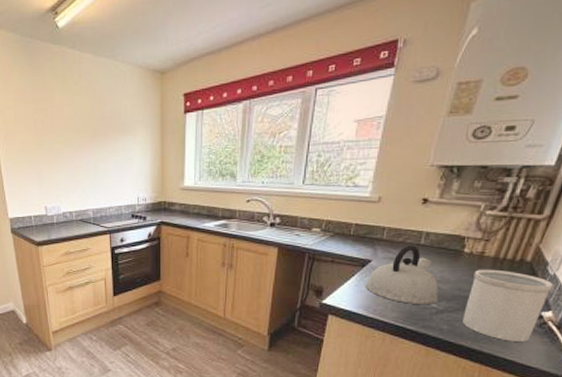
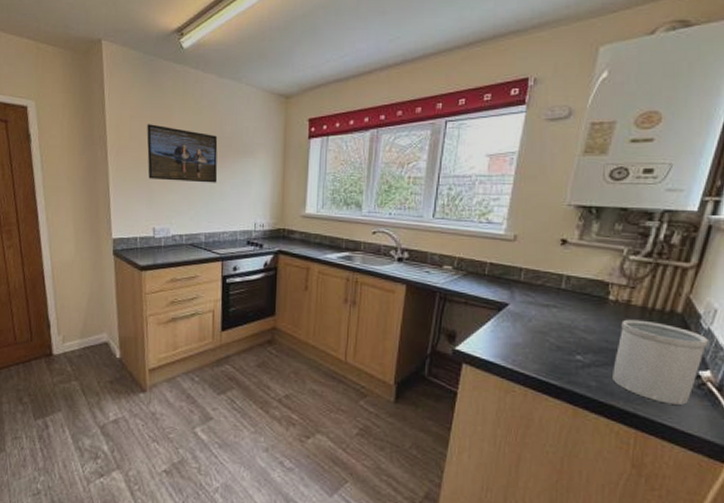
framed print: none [31,107,101,162] -> present [147,124,218,183]
kettle: present [365,245,439,305] -> none [502,289,585,358]

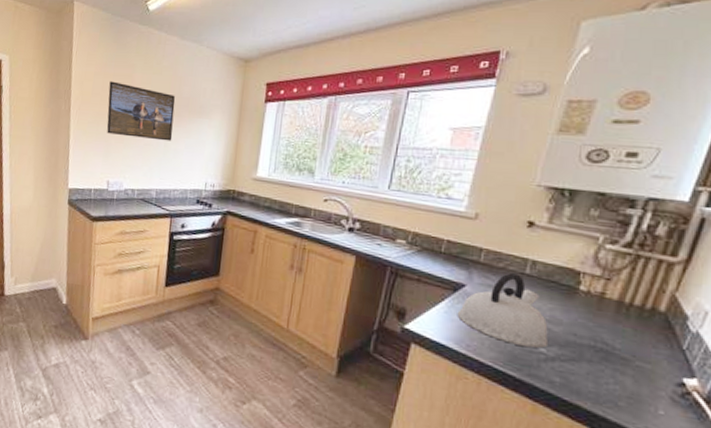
kettle: none [502,289,585,358] -> present [457,272,549,349]
utensil holder: present [613,319,710,405] -> none [580,313,698,414]

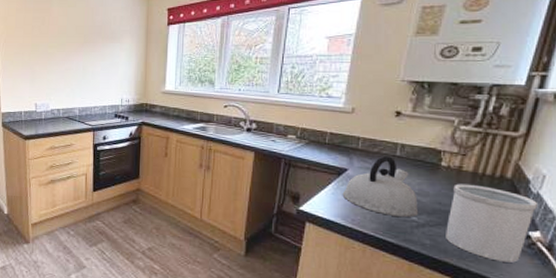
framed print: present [106,81,175,141] -> none [30,15,90,65]
utensil holder: none [580,313,698,414] -> present [446,183,539,263]

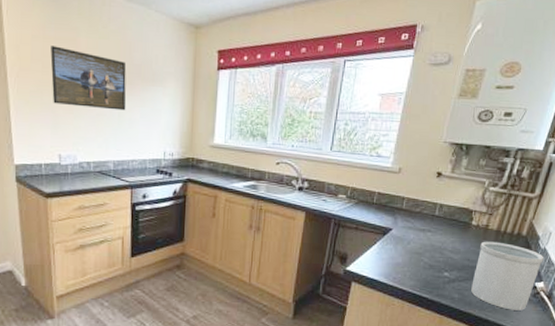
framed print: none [30,15,90,65] -> present [50,45,127,111]
kettle: present [342,156,419,218] -> none [386,216,451,274]

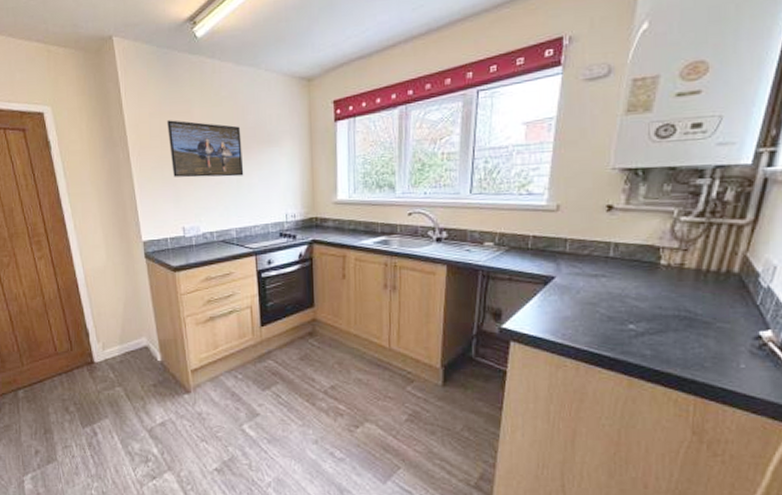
utensil holder: present [471,241,545,311] -> none [668,283,770,367]

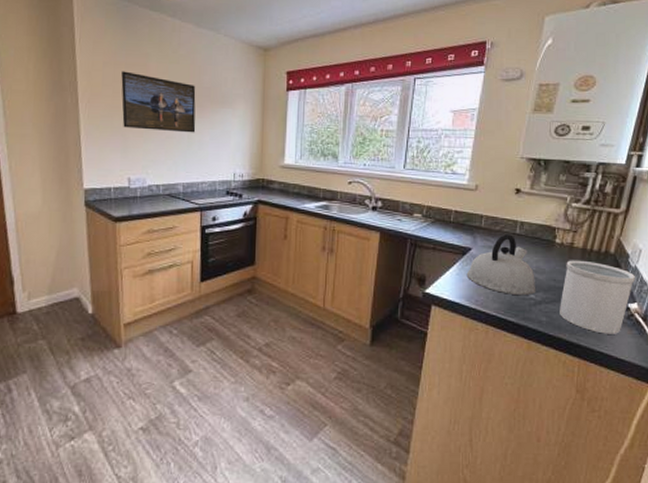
kettle: none [550,258,637,327] -> present [466,234,536,296]
utensil holder: none [668,283,770,367] -> present [560,260,636,334]

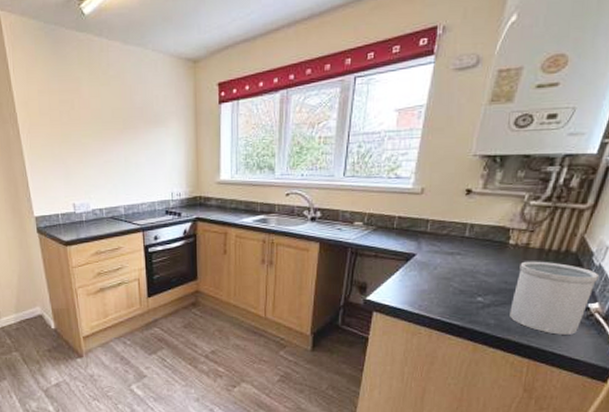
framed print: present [121,71,196,133] -> none [56,98,132,156]
kettle: present [466,234,536,296] -> none [410,238,485,300]

